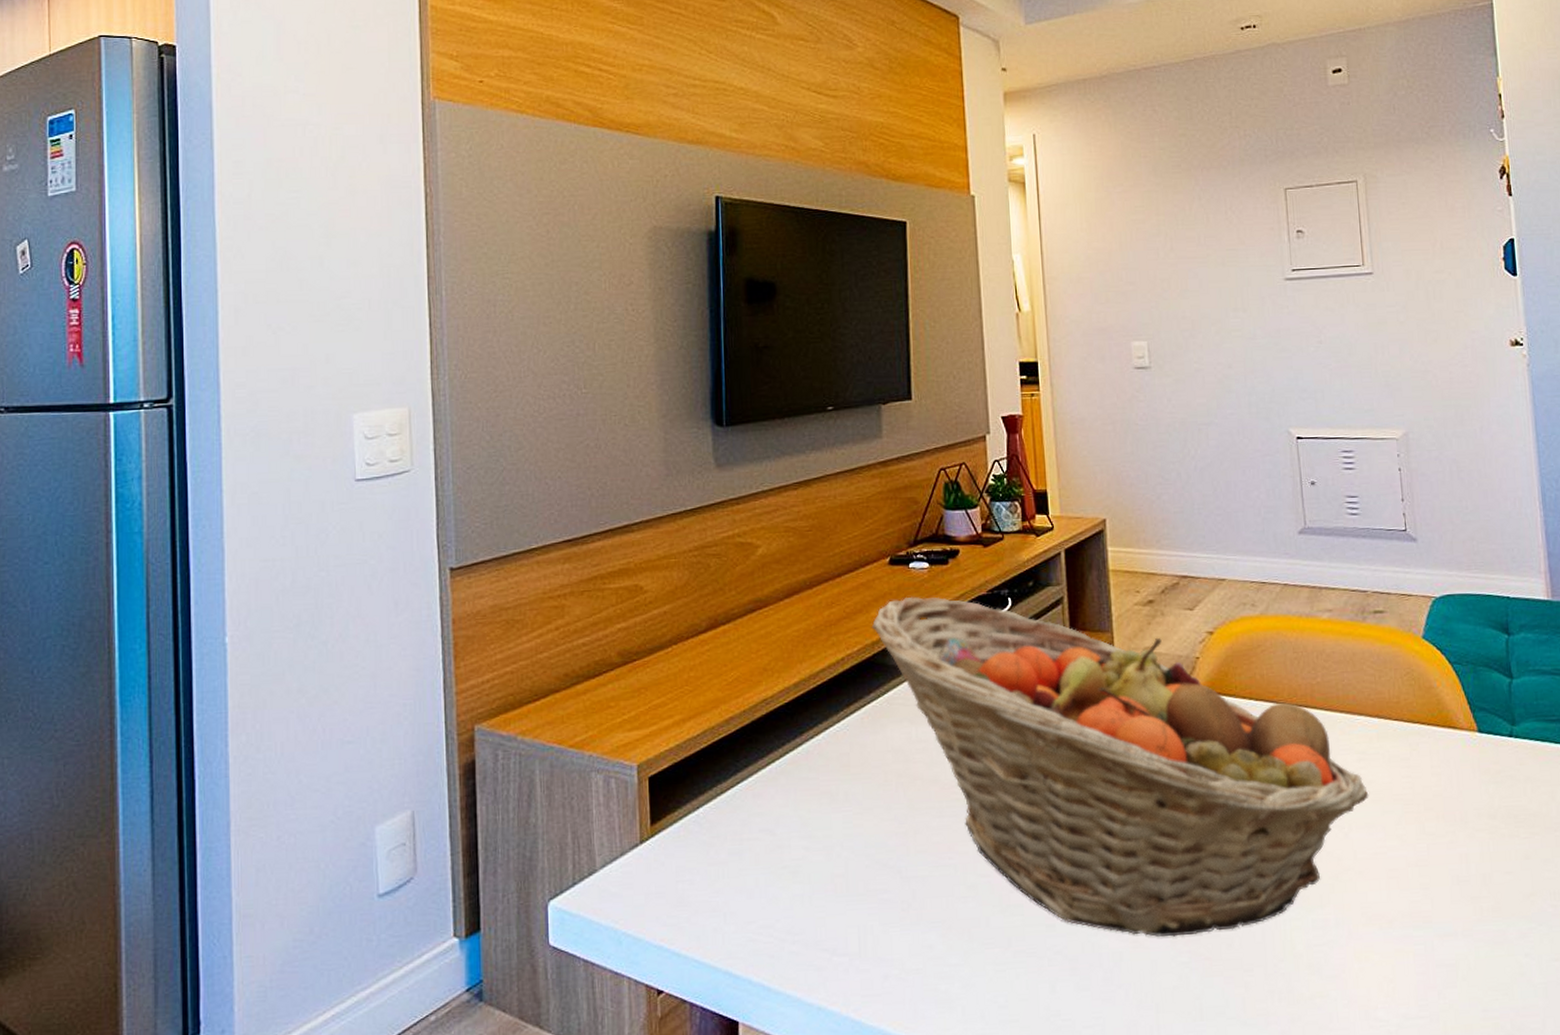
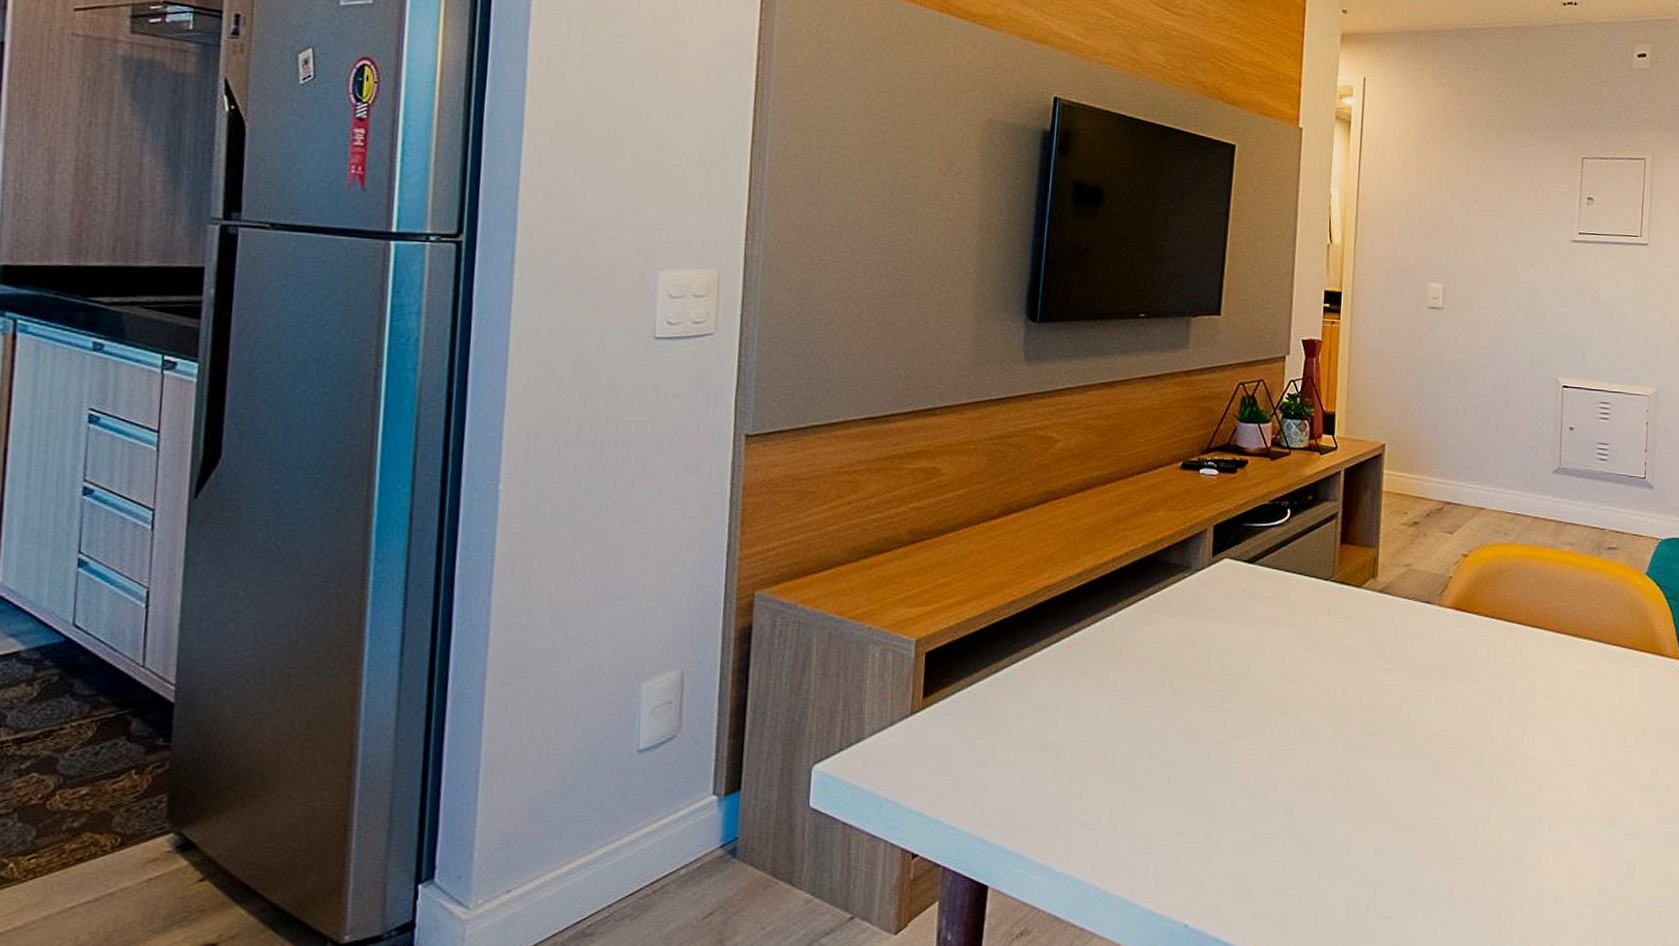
fruit basket: present [871,596,1369,937] -> none [1157,500,1583,825]

